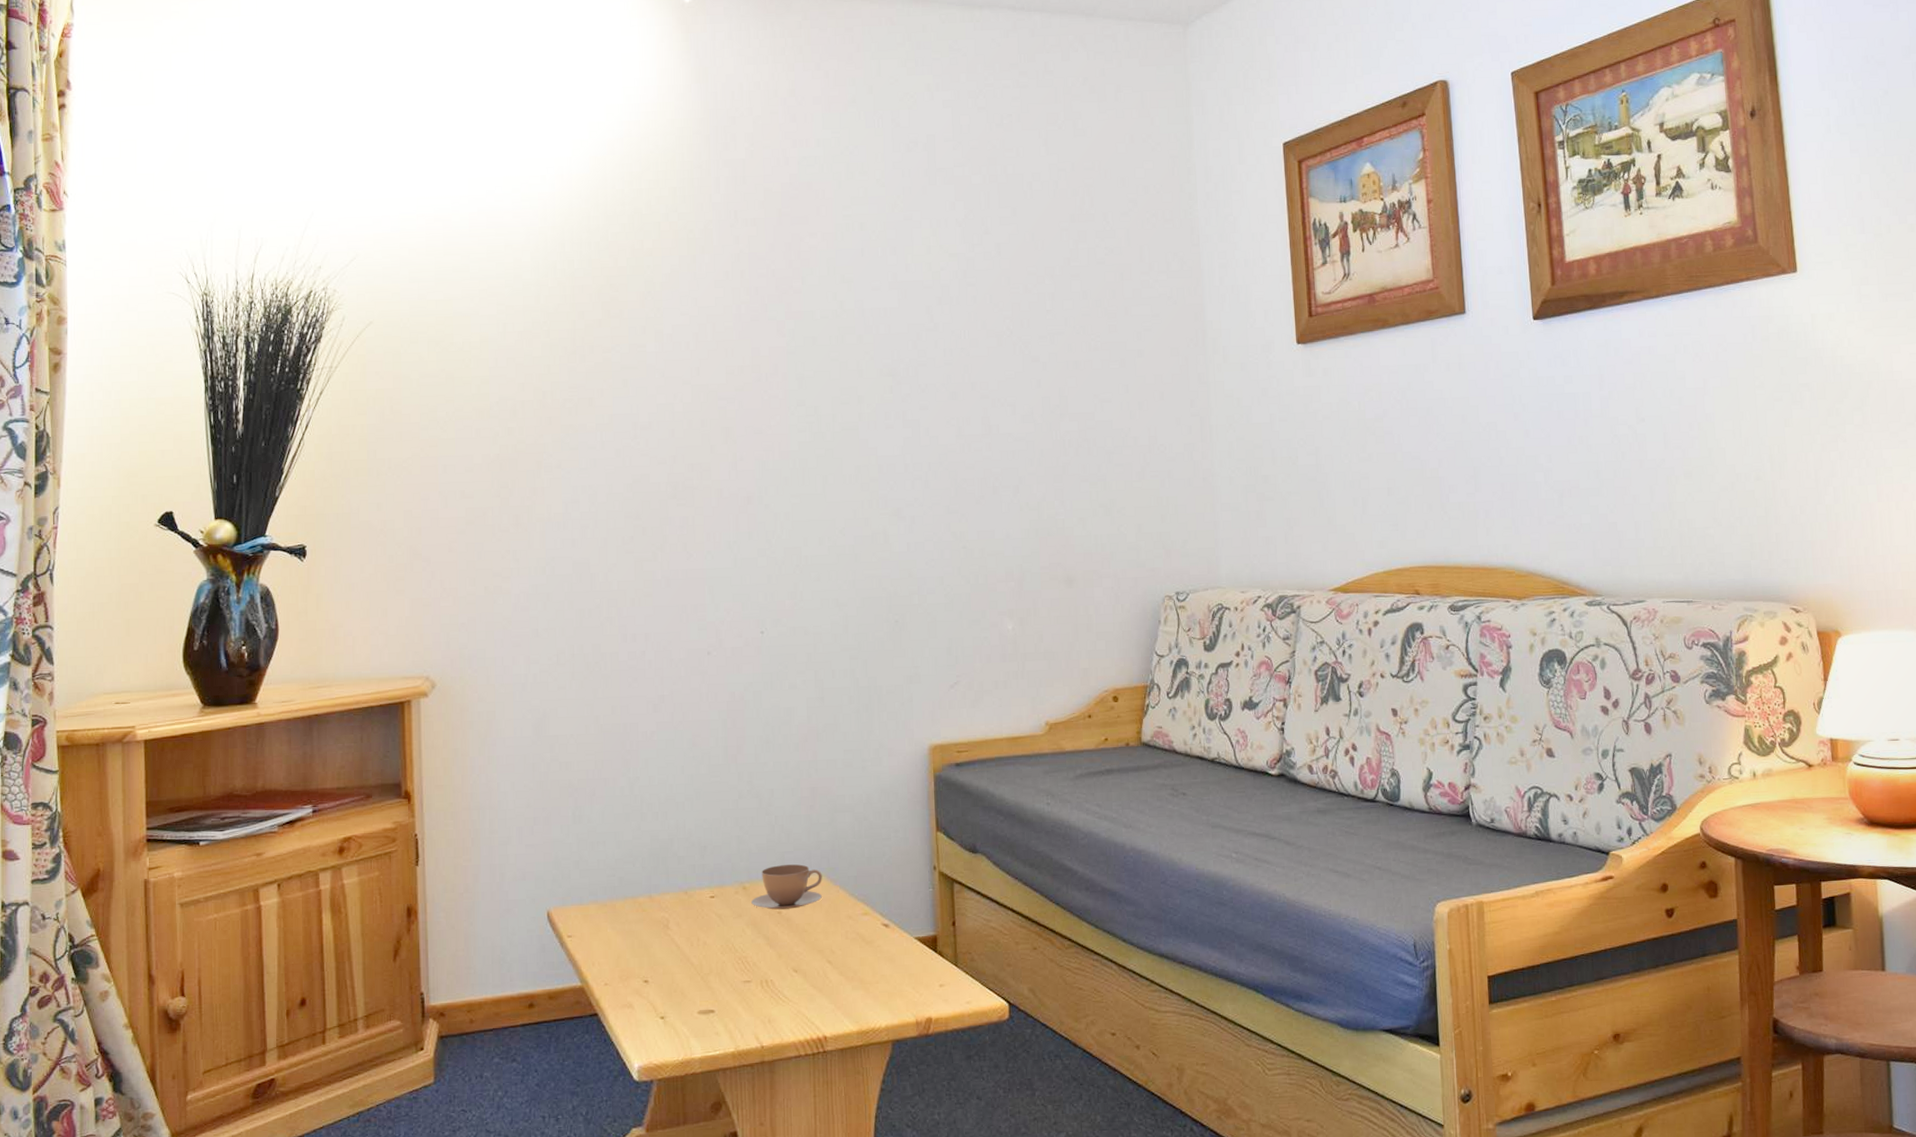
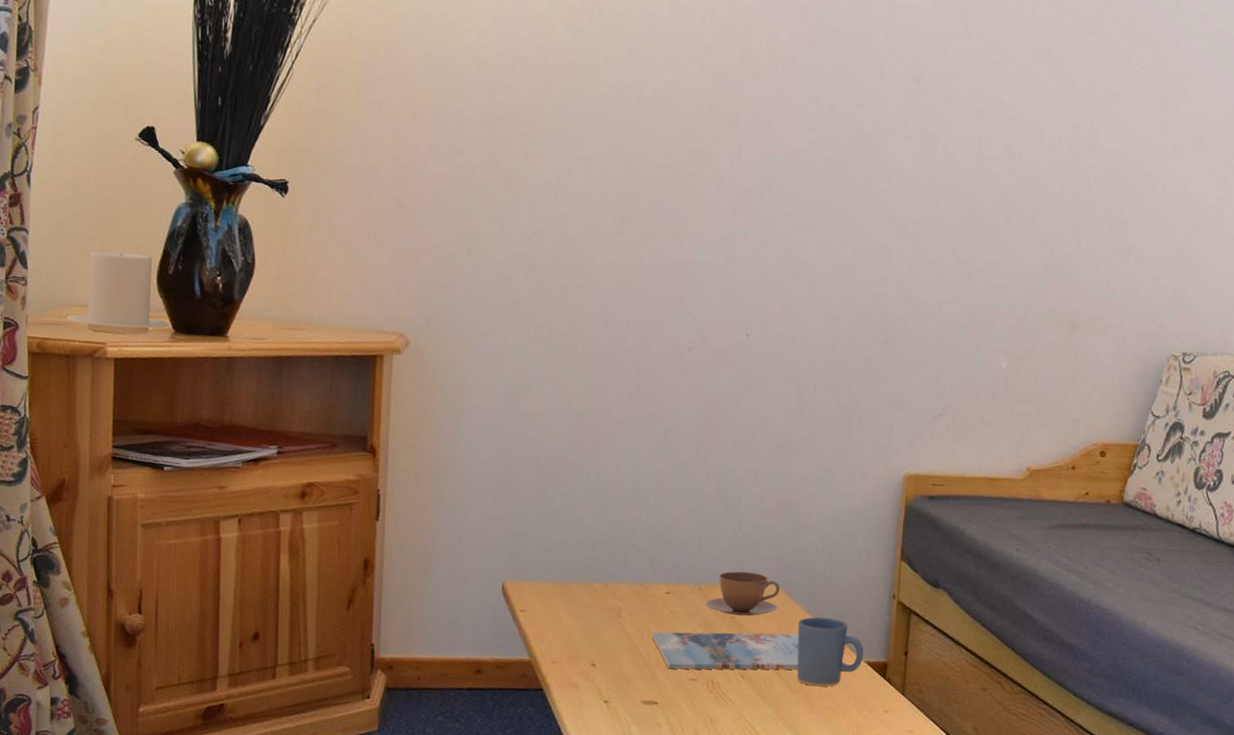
candle: none [95,635,197,717] -> present [66,251,169,335]
magazine: none [701,919,849,975] -> present [652,631,799,670]
mug: none [844,898,913,971] -> present [797,617,864,687]

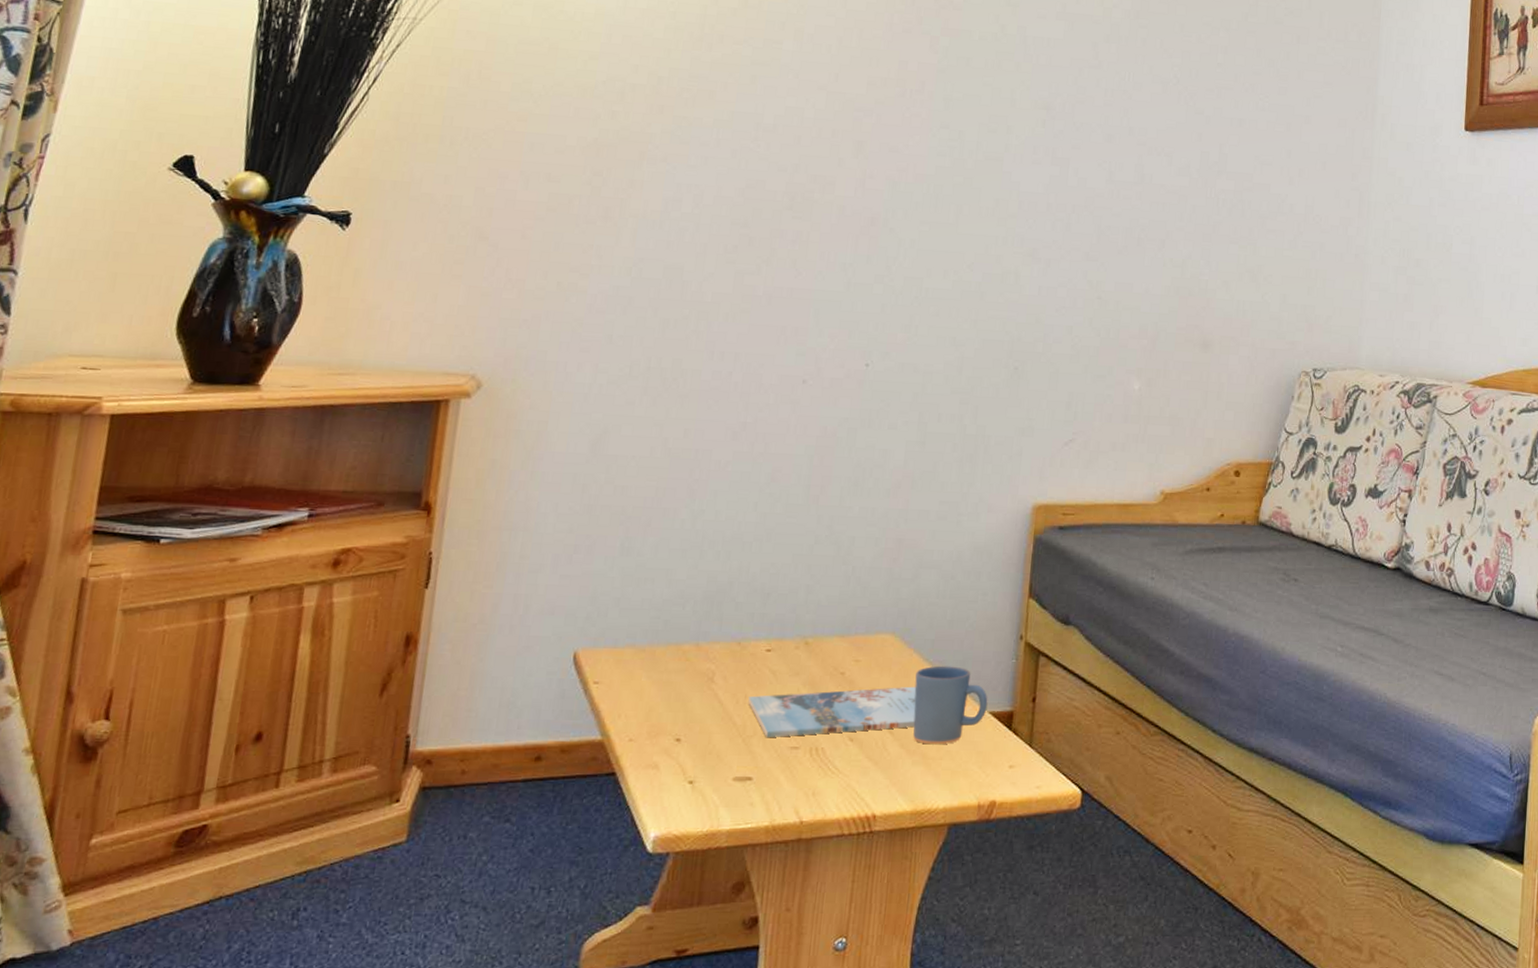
candle: present [66,251,169,335] -> none [54,292,187,387]
teacup: present [706,571,780,616] -> none [812,621,896,671]

